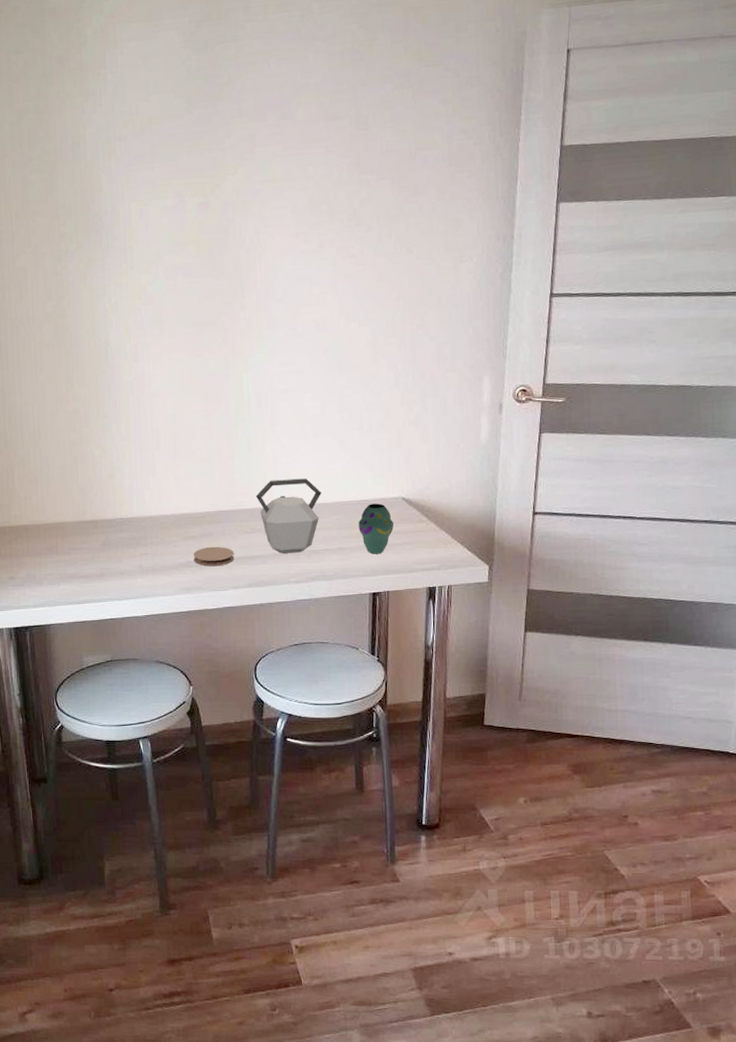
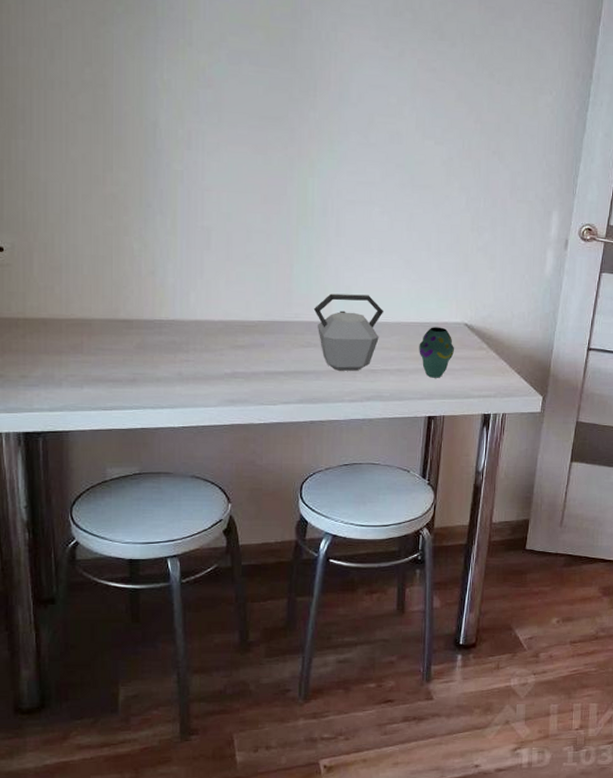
coaster: present [193,546,235,567] -> none [241,358,286,379]

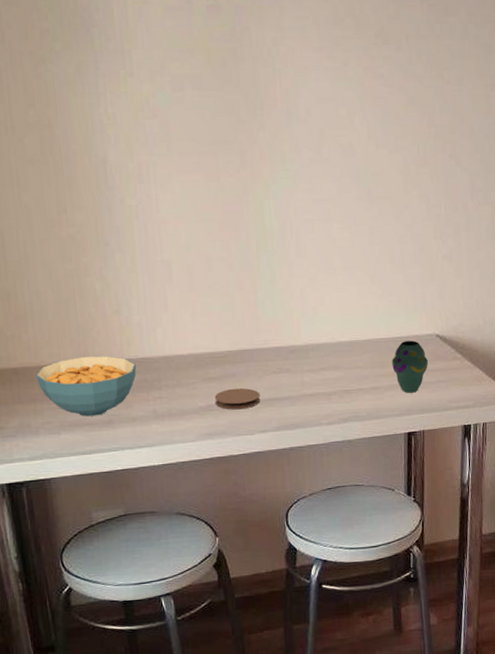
cereal bowl: none [64,314,165,373] -> present [35,356,136,417]
coaster: none [241,358,286,379] -> present [214,388,261,410]
kettle: present [313,293,384,371] -> none [282,314,354,394]

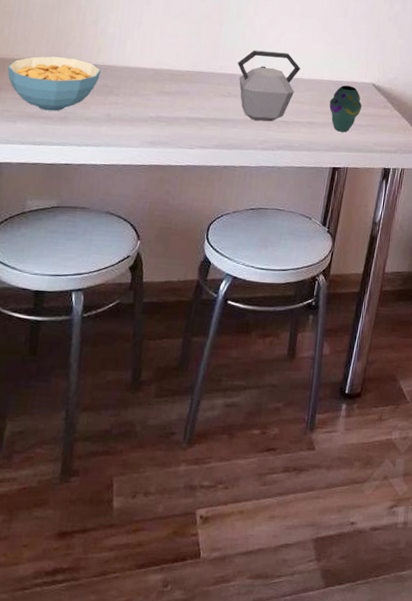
coaster: present [214,388,261,410] -> none [164,104,207,125]
kettle: none [282,314,354,394] -> present [237,50,301,122]

